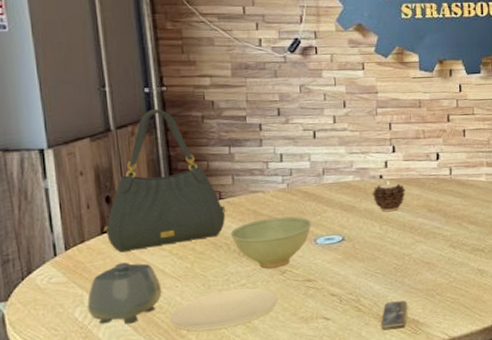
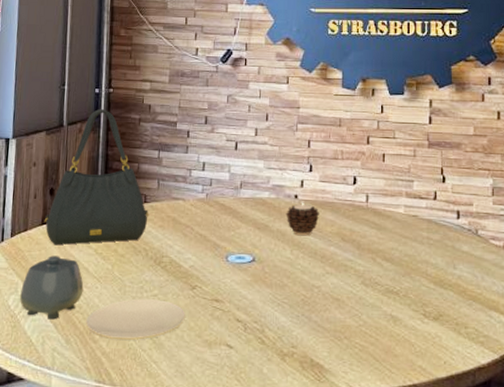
bowl: present [230,216,312,268] -> none [149,227,225,281]
mobile phone: present [380,300,408,330] -> none [283,338,313,371]

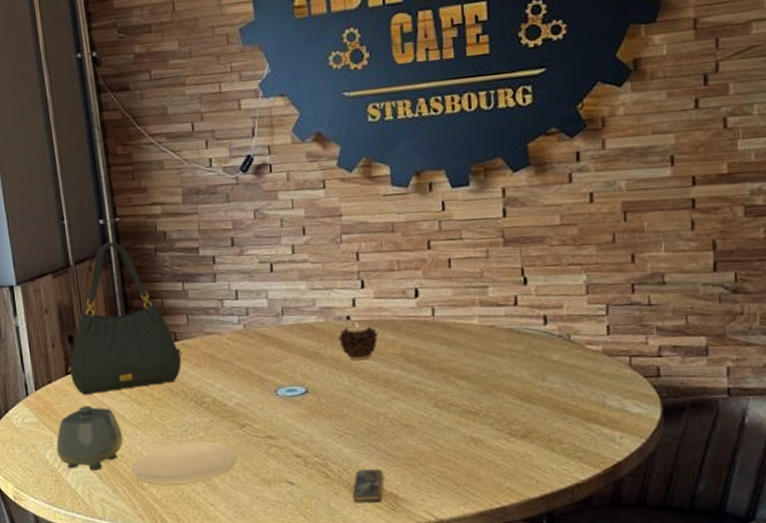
mobile phone: none [283,338,313,371] -> present [352,469,384,502]

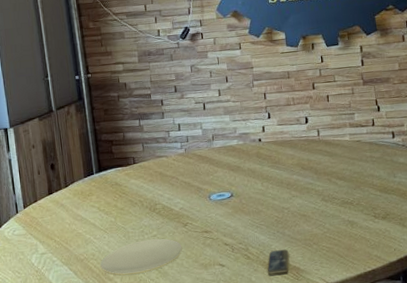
sugar bowl: present [56,406,123,471] -> none [40,217,94,269]
handbag: present [67,242,183,395] -> none [50,92,140,210]
candle: present [338,322,379,361] -> none [253,143,282,171]

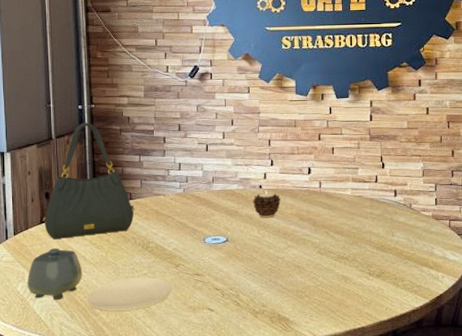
sugar bowl: none [40,217,94,269] -> present [27,248,83,300]
handbag: none [50,92,140,210] -> present [42,123,135,240]
candle: none [253,143,282,171] -> present [252,190,281,218]
mobile phone: present [267,249,289,276] -> none [256,299,280,324]

